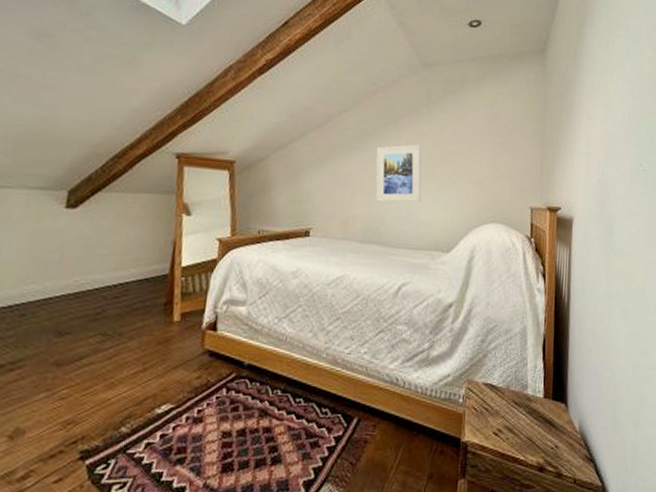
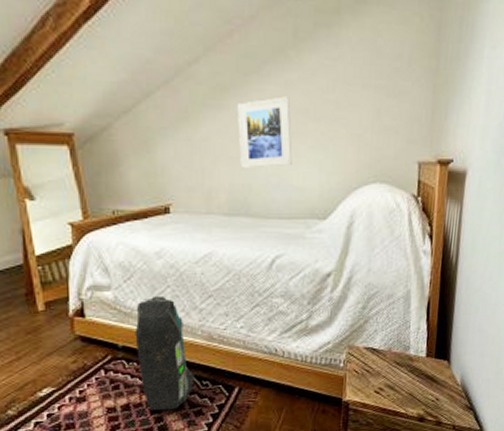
backpack: none [261,314,315,439] -> present [135,295,194,411]

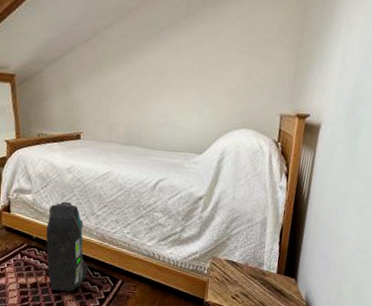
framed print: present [236,96,293,169] -> none [137,56,180,110]

